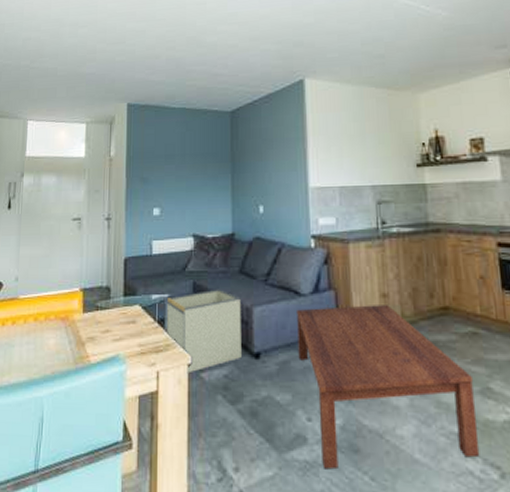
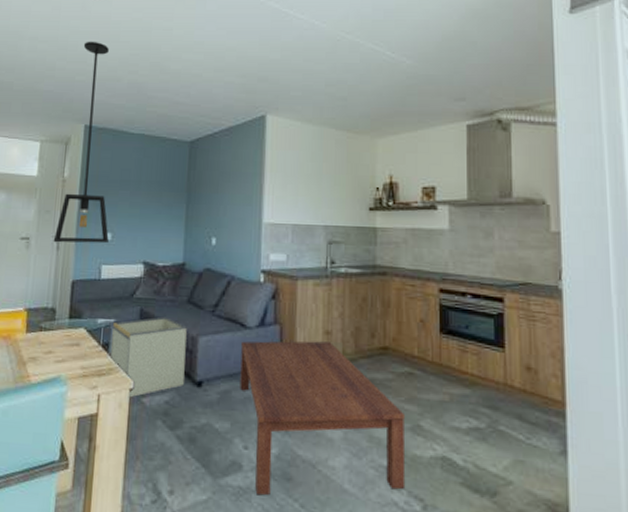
light fixture: none [104,21,157,222] -> present [53,41,109,244]

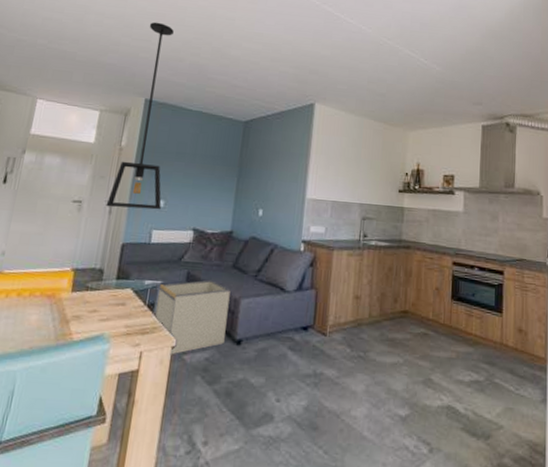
coffee table: present [240,341,406,496] -> none [276,303,418,444]

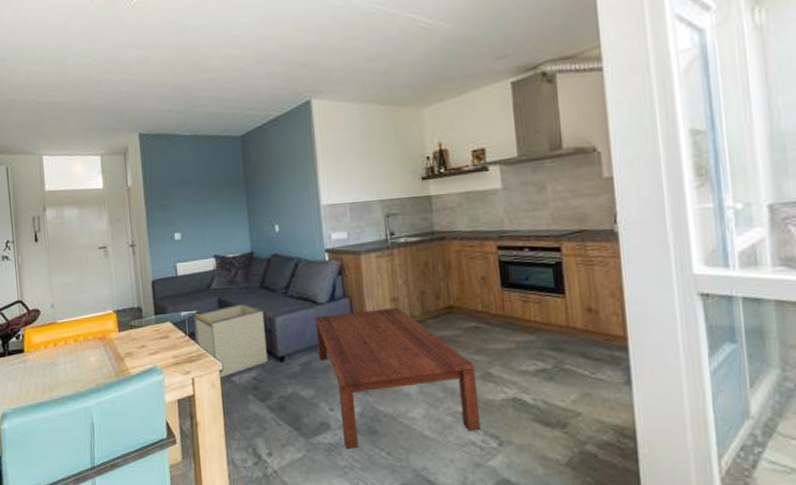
light fixture: present [106,22,174,210] -> none [124,49,179,248]
coffee table: none [276,303,418,444] -> present [314,308,481,449]

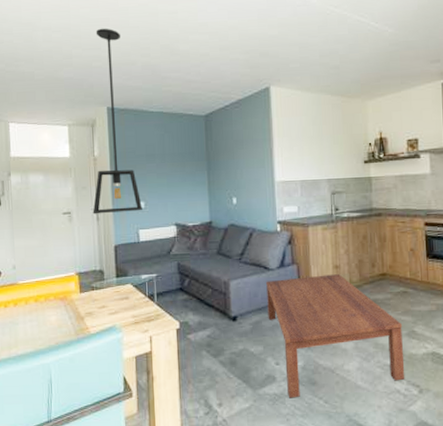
light fixture: none [124,49,179,248] -> present [92,28,142,215]
storage bin: present [195,303,268,378] -> none [155,268,221,336]

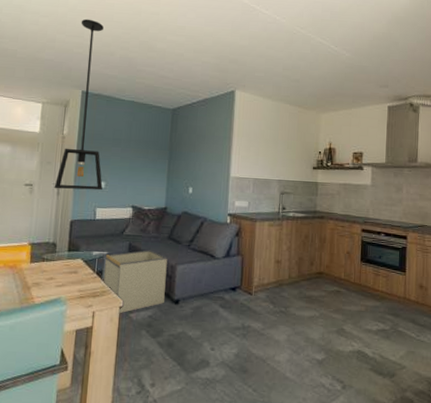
storage bin: none [155,268,221,336] -> present [104,250,167,314]
coffee table: present [265,274,405,399] -> none [209,268,332,384]

